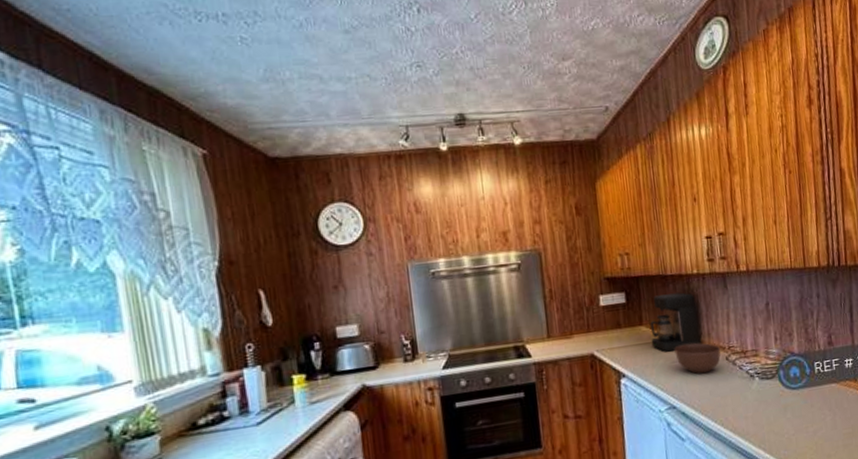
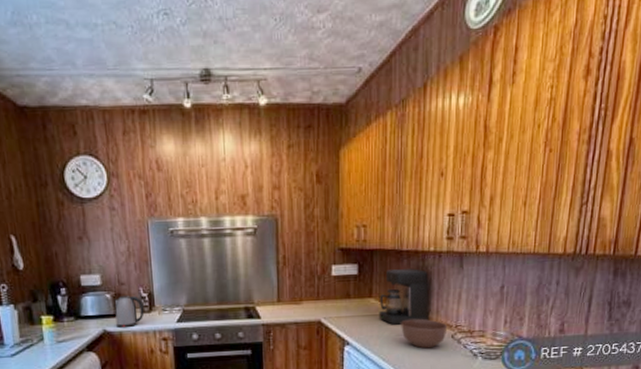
kettle: none [374,343,407,381] -> present [115,294,145,328]

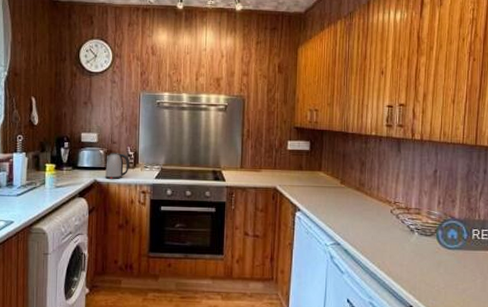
coffee maker: present [379,268,429,325] -> none [326,148,371,197]
bowl: present [401,318,448,349] -> none [346,192,387,221]

